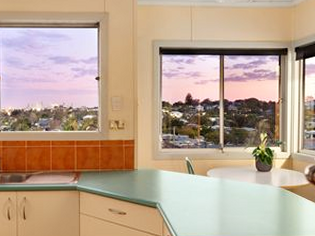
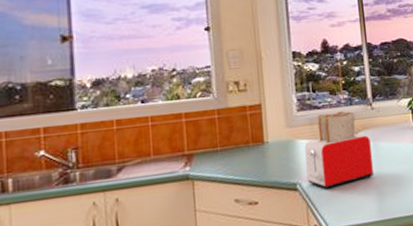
toaster: none [165,152,218,210] -> present [305,111,373,189]

